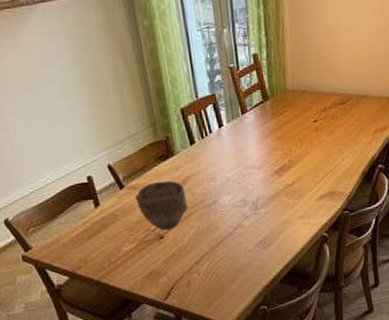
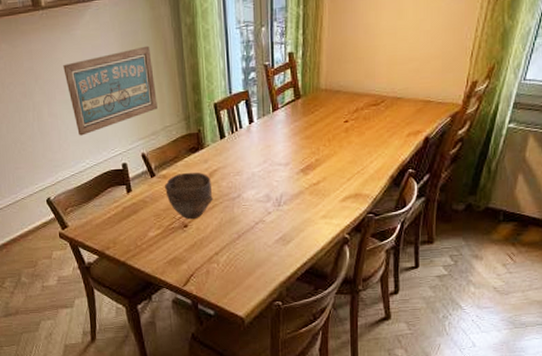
wall art: none [10,50,121,150] -> present [63,45,157,136]

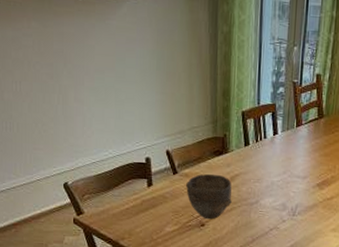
wall art: present [63,45,157,136] -> none [95,46,187,125]

